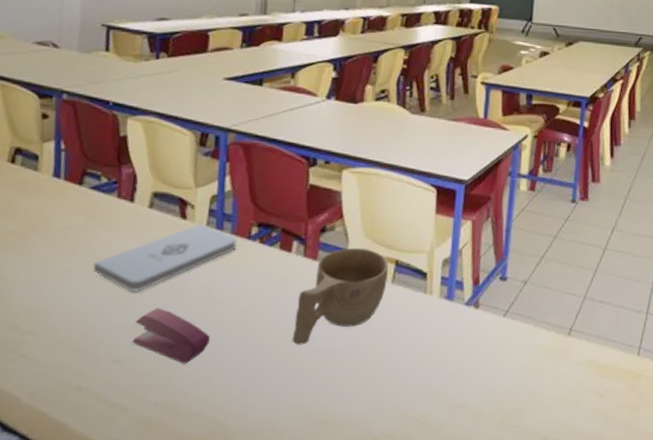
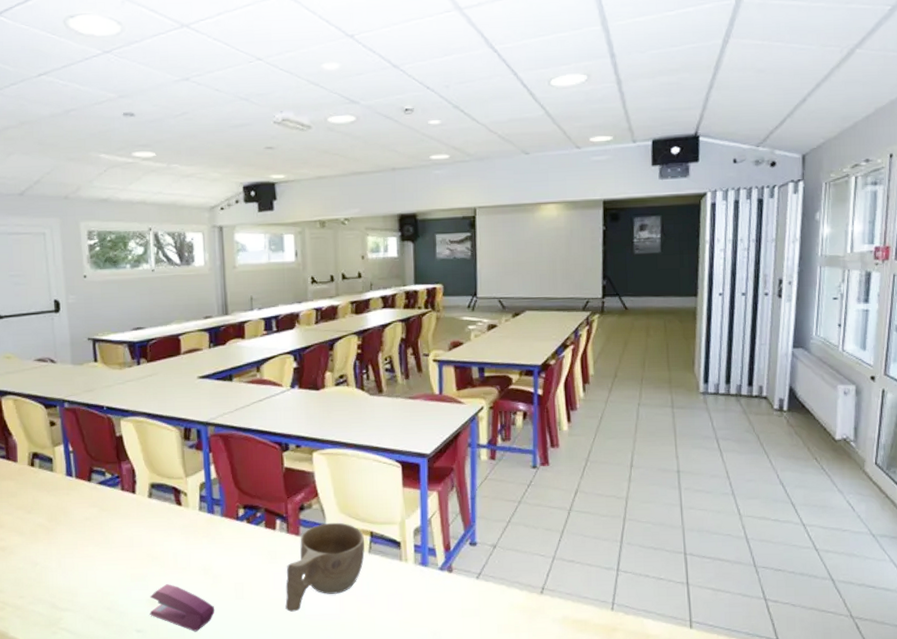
notepad: present [93,224,238,291] -> none [109,509,228,571]

